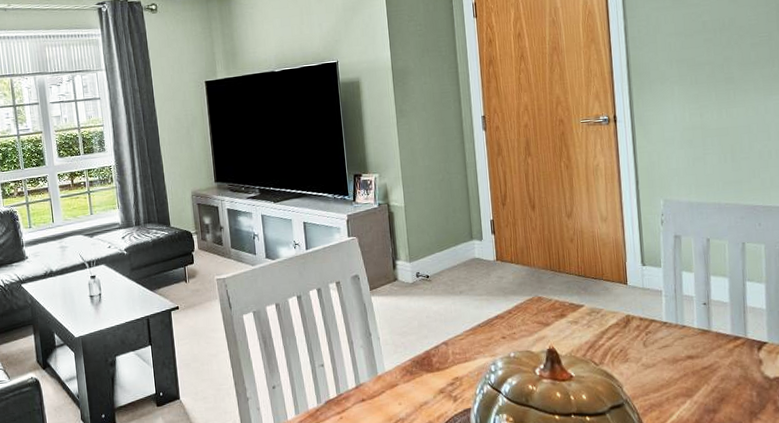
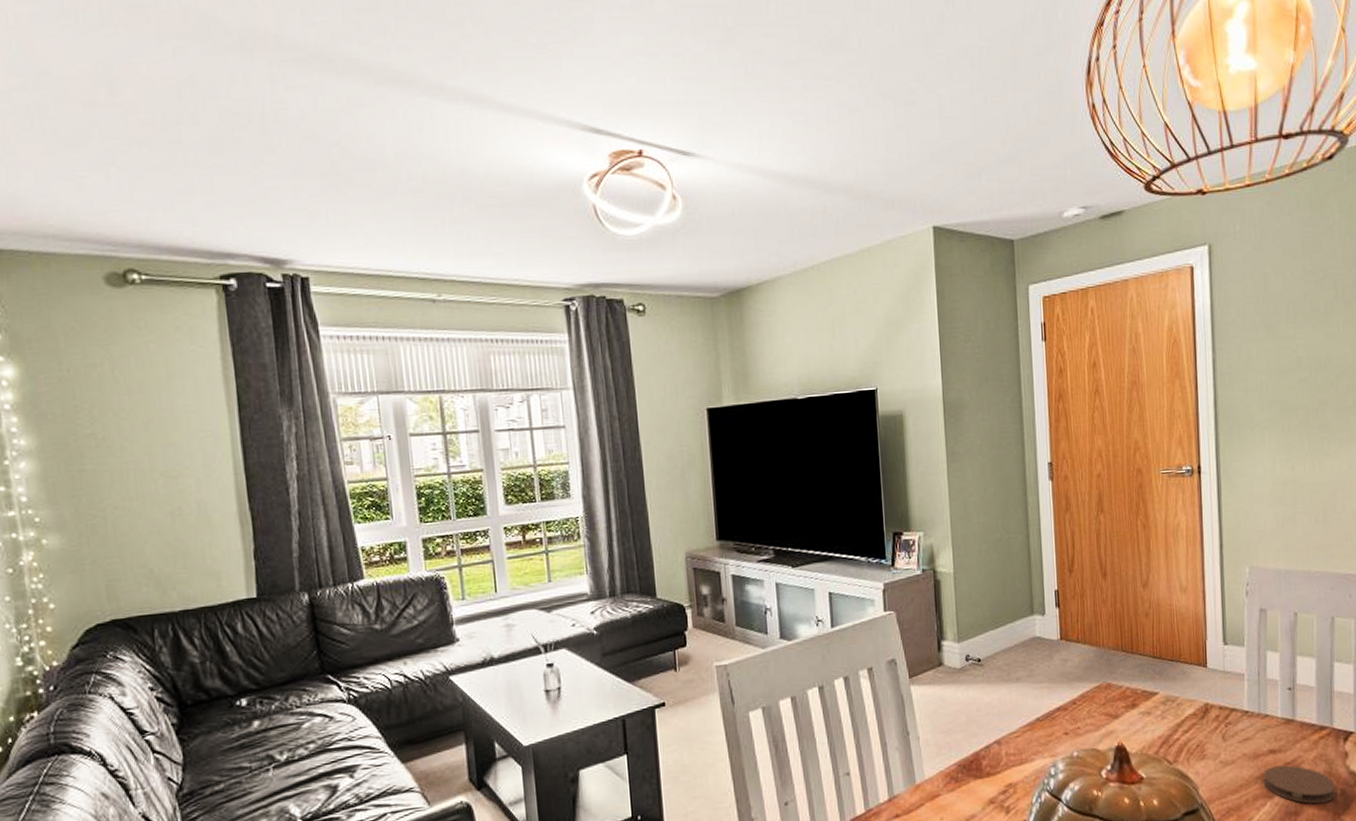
coaster: none [683,369,752,404] -> present [1264,765,1336,804]

